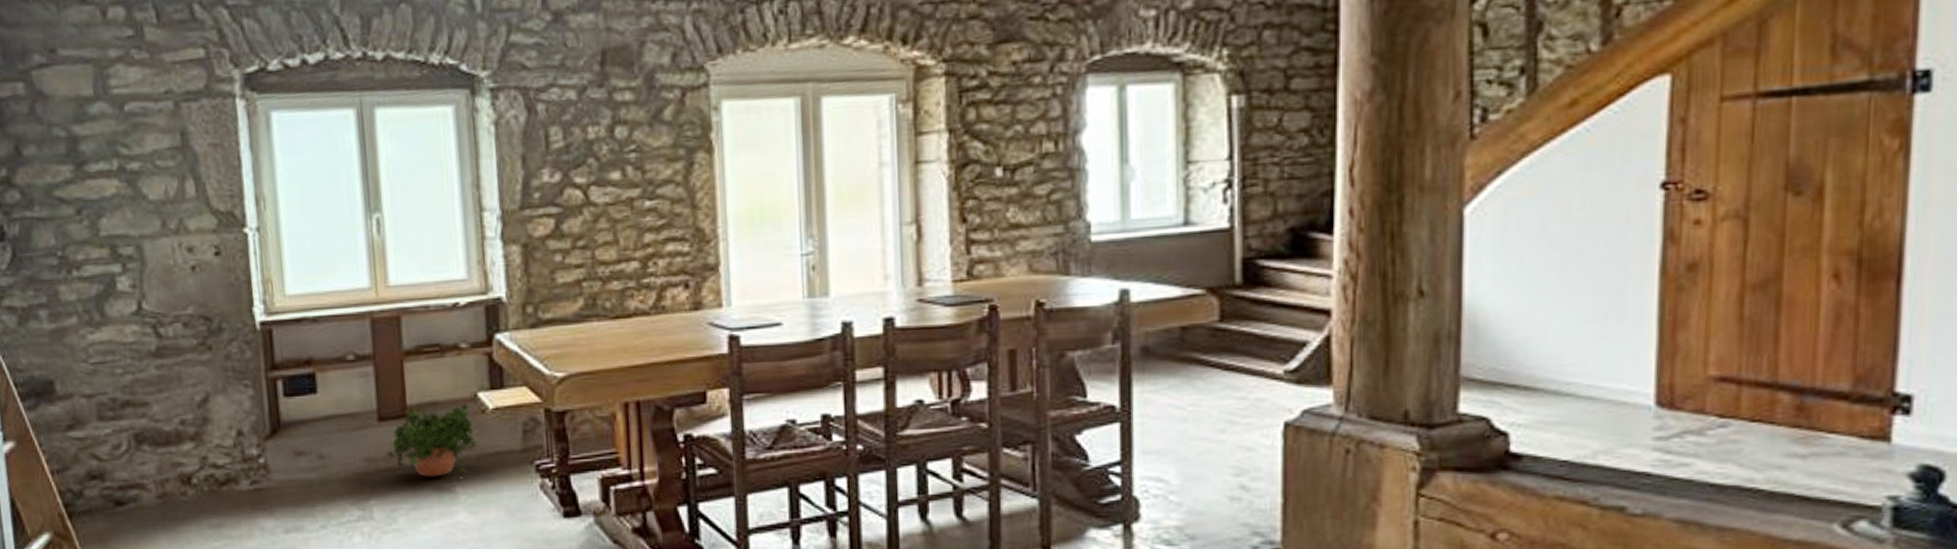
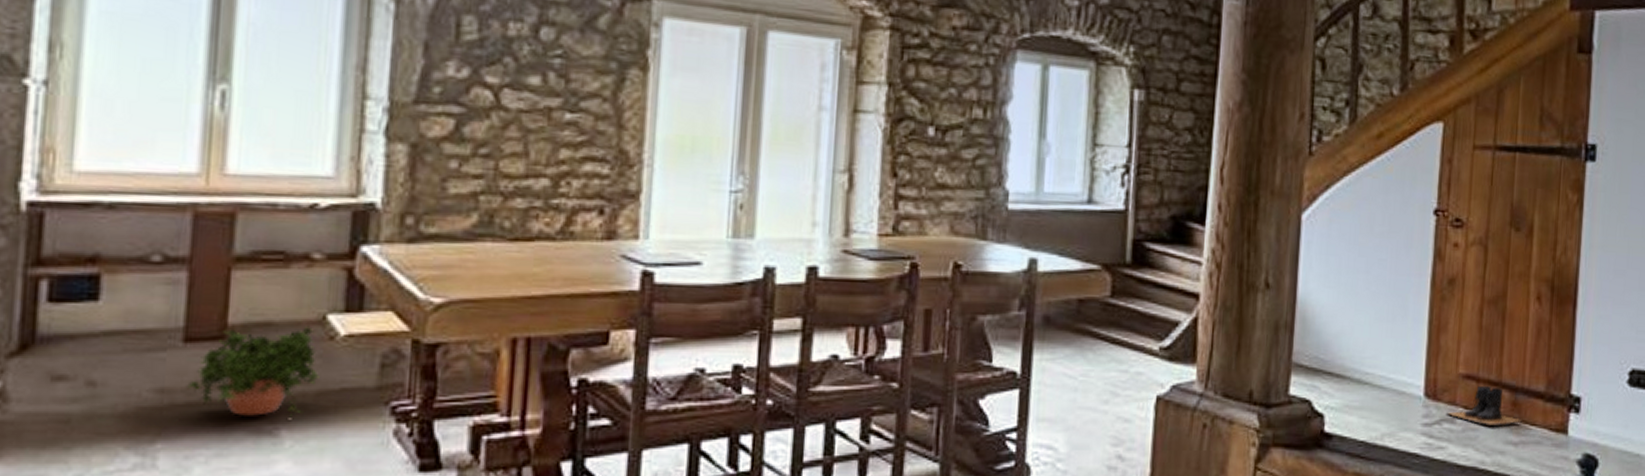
boots: none [1690,388,1814,437] -> present [1446,385,1523,427]

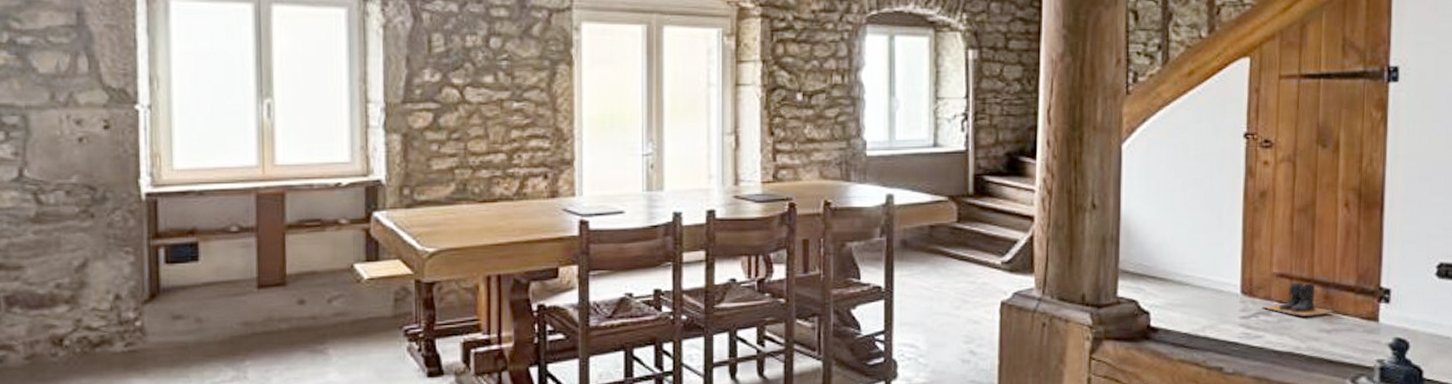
potted plant: present [187,325,320,418] -> none [262,273,352,341]

